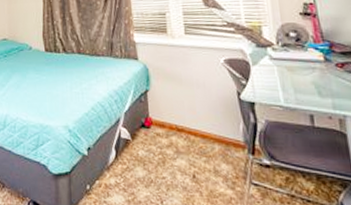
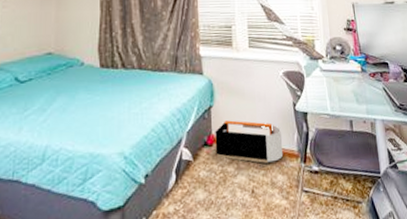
storage bin: none [152,105,227,150] -> present [215,120,284,163]

